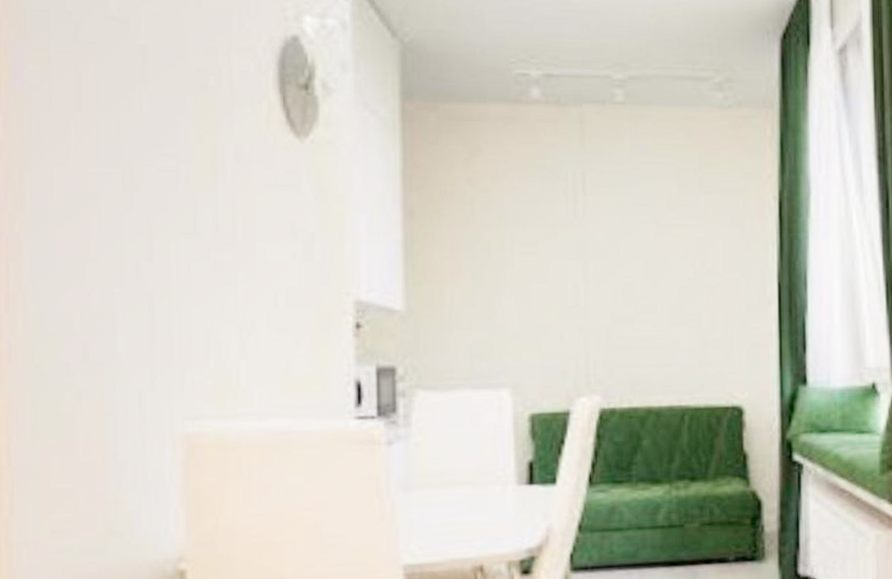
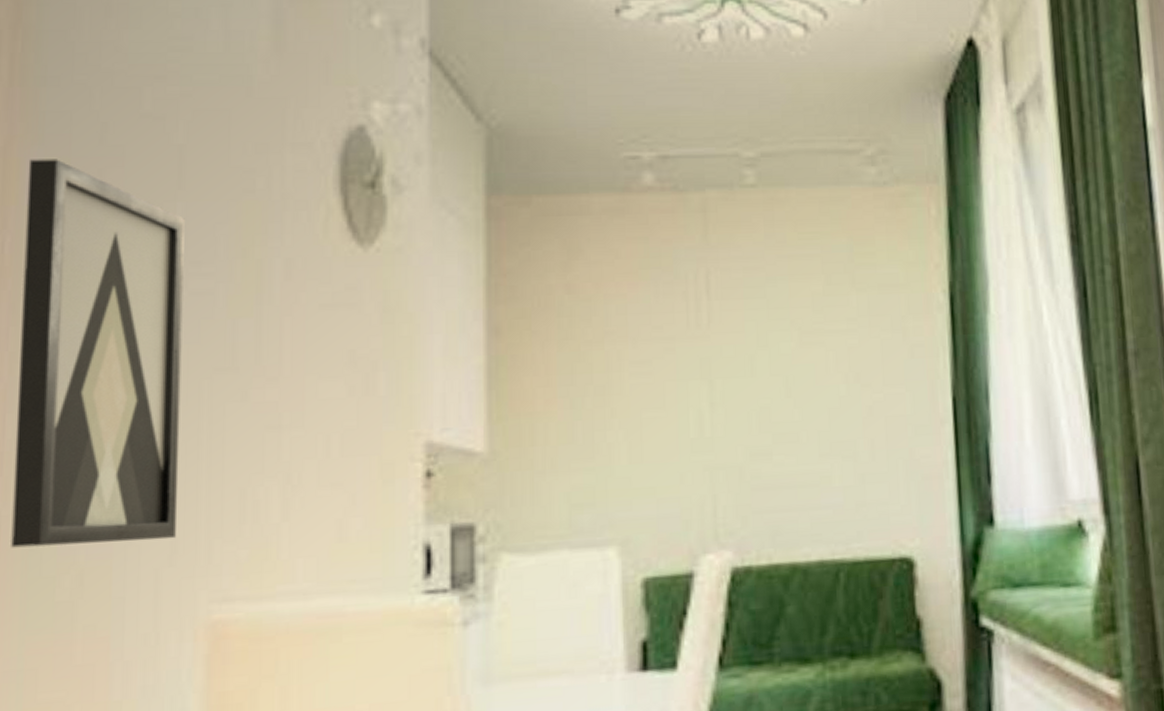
wall art: none [14,50,155,370] -> present [11,159,185,548]

